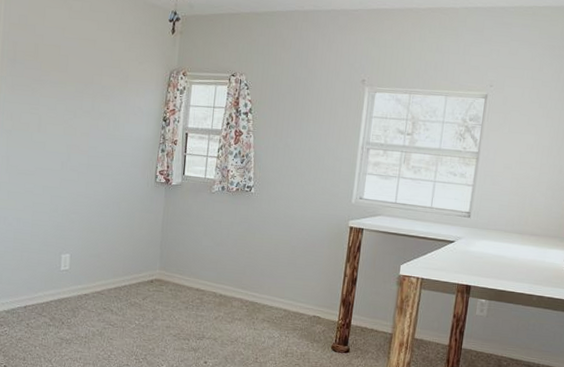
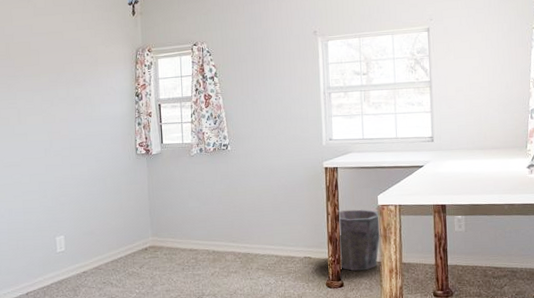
waste bin: none [348,274,400,340] -> present [337,209,381,271]

